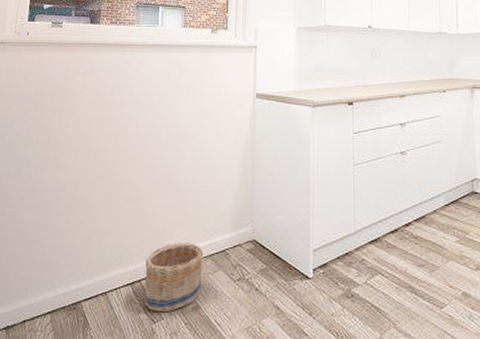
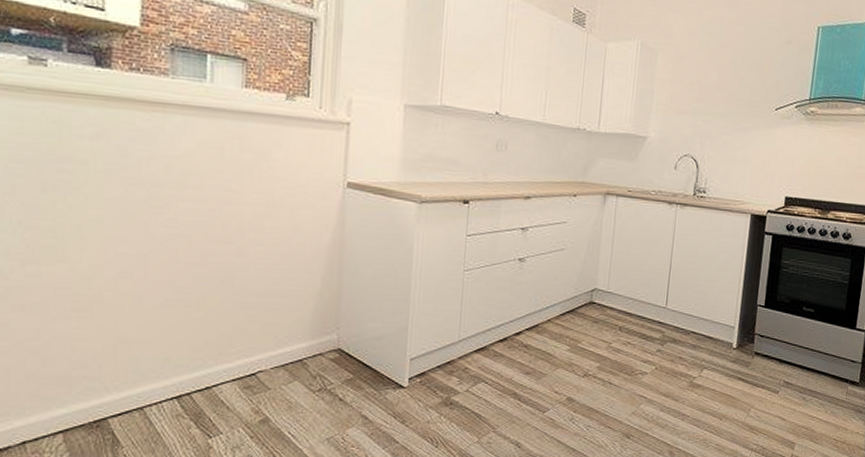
basket: present [144,242,204,313] -> none [195,352,275,427]

